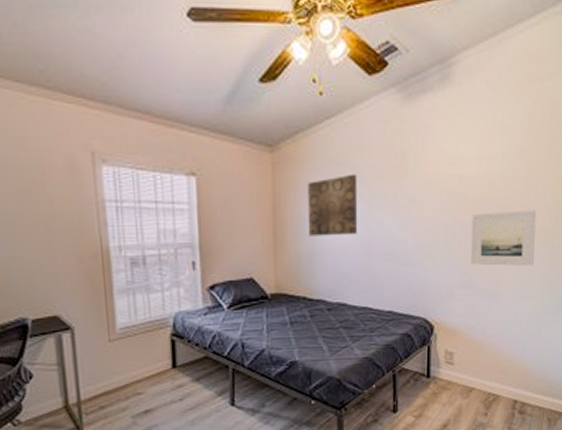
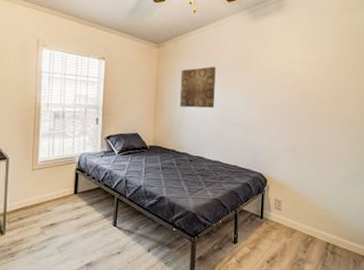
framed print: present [471,210,537,266] -> none [296,100,345,141]

